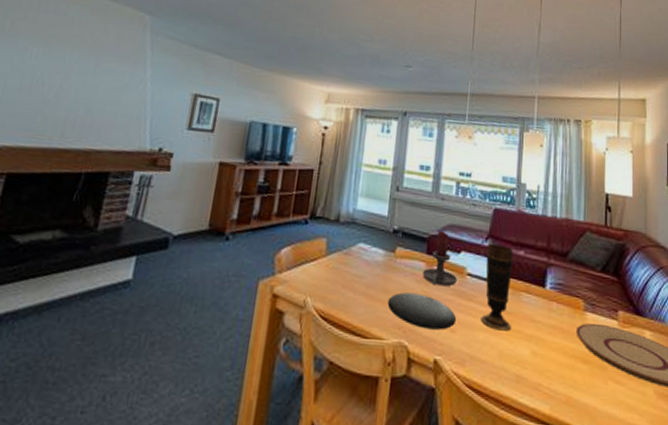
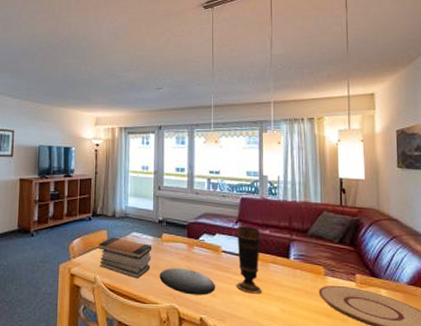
book stack: none [312,248,383,305] -> present [97,237,152,279]
candle holder: present [422,231,457,287] -> none [185,219,214,262]

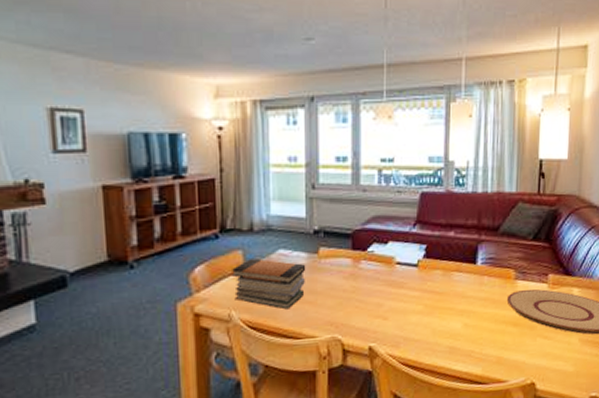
plate: present [159,268,216,295] -> none [316,289,389,321]
vase: present [236,225,262,294] -> none [412,228,443,311]

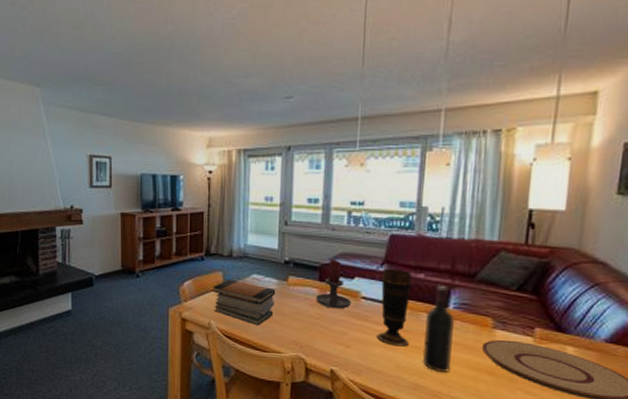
candle holder: none [349,224,386,279] -> present [315,259,351,309]
vase: none [412,228,443,311] -> present [376,268,412,347]
wine bottle: none [455,242,482,331] -> present [421,286,454,372]

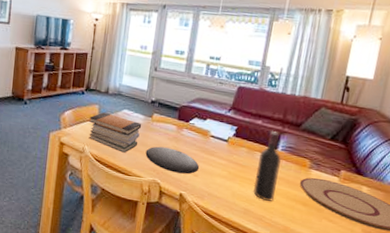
plate: none [283,315,352,346] -> present [145,146,200,174]
candle holder: present [315,259,351,309] -> none [173,102,202,144]
vase: present [376,268,412,347] -> none [219,113,253,179]

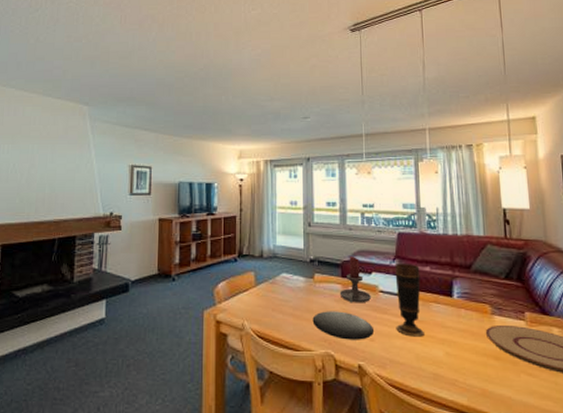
book stack: present [88,112,142,153] -> none [245,279,304,324]
candle holder: none [173,102,202,144] -> present [339,257,371,303]
vase: none [219,113,253,179] -> present [395,262,424,337]
wine bottle: present [252,131,281,201] -> none [436,277,462,360]

